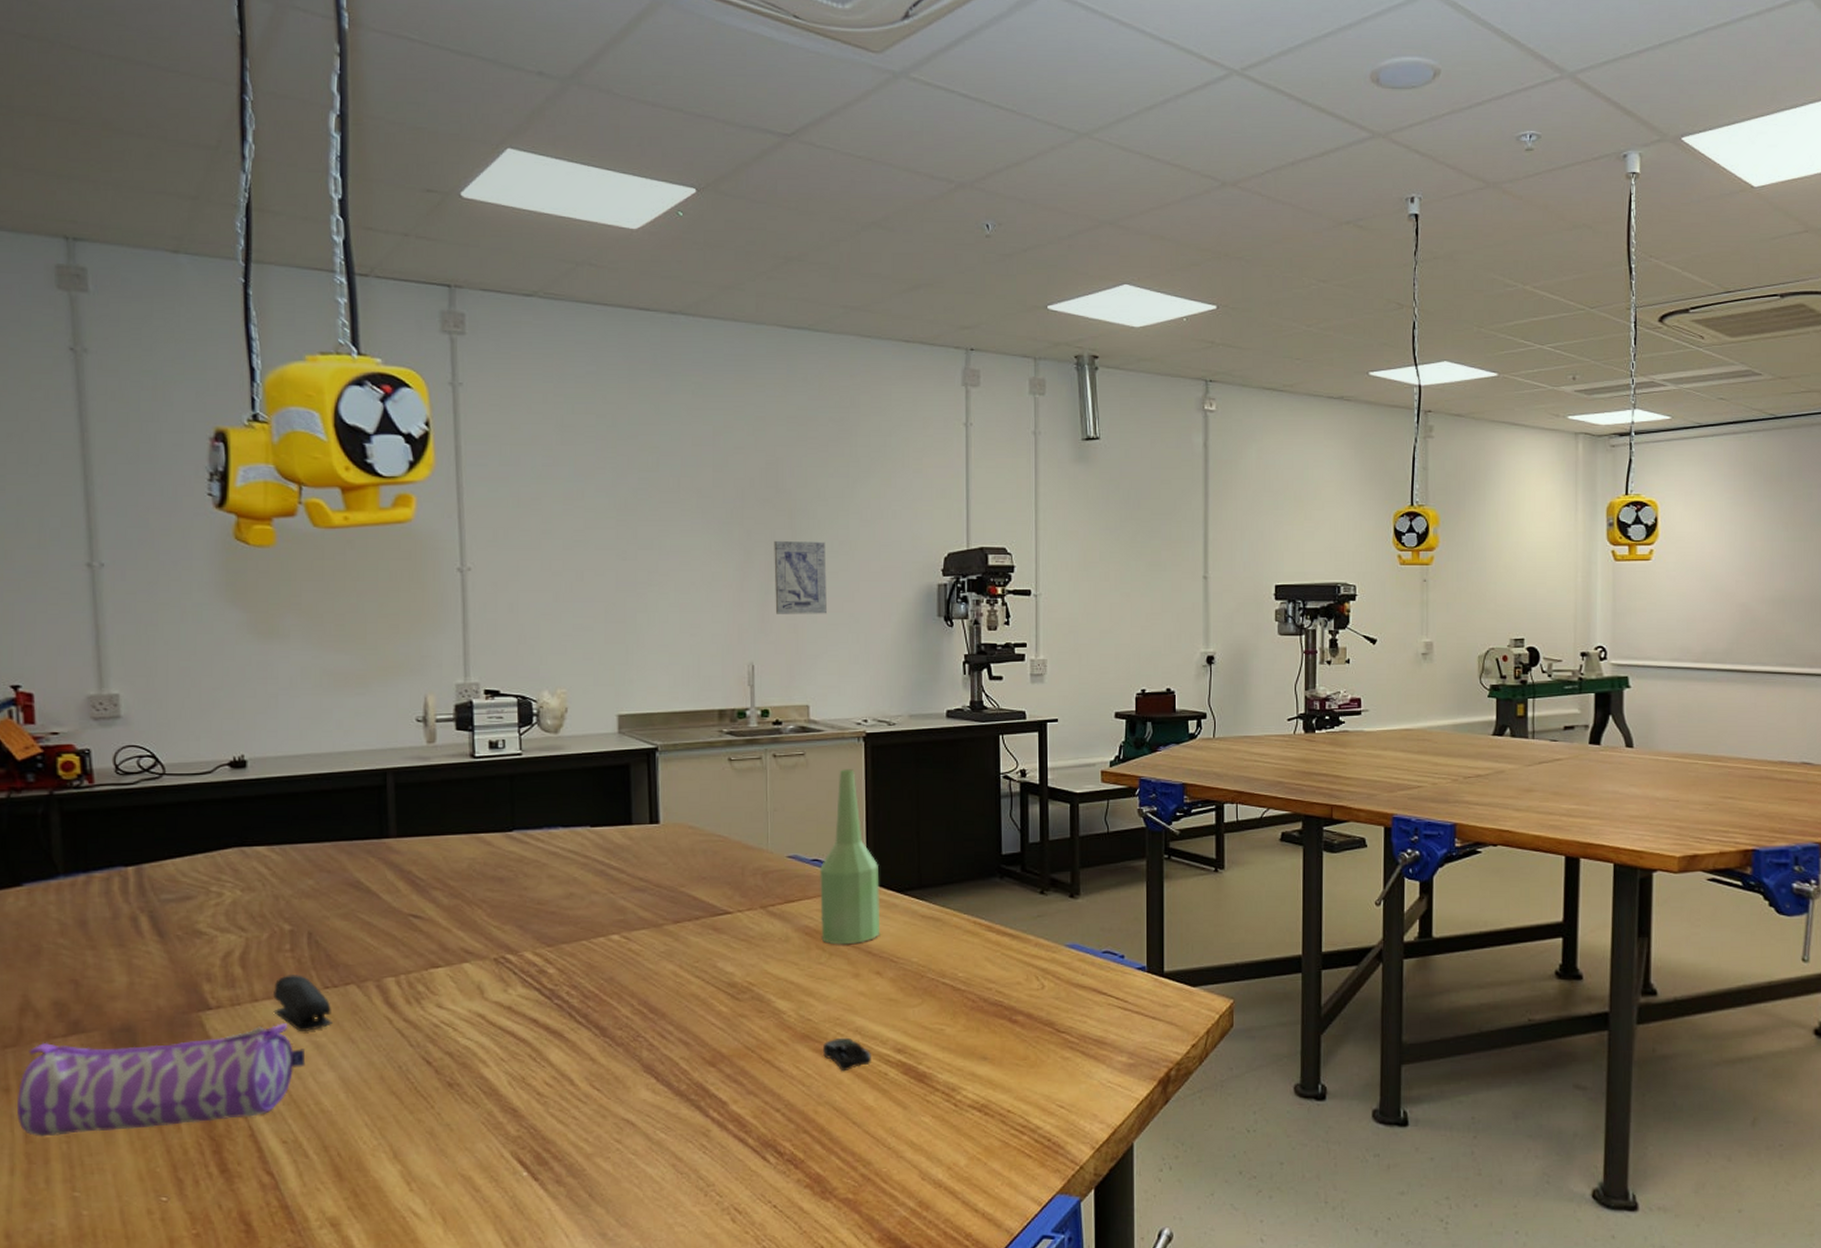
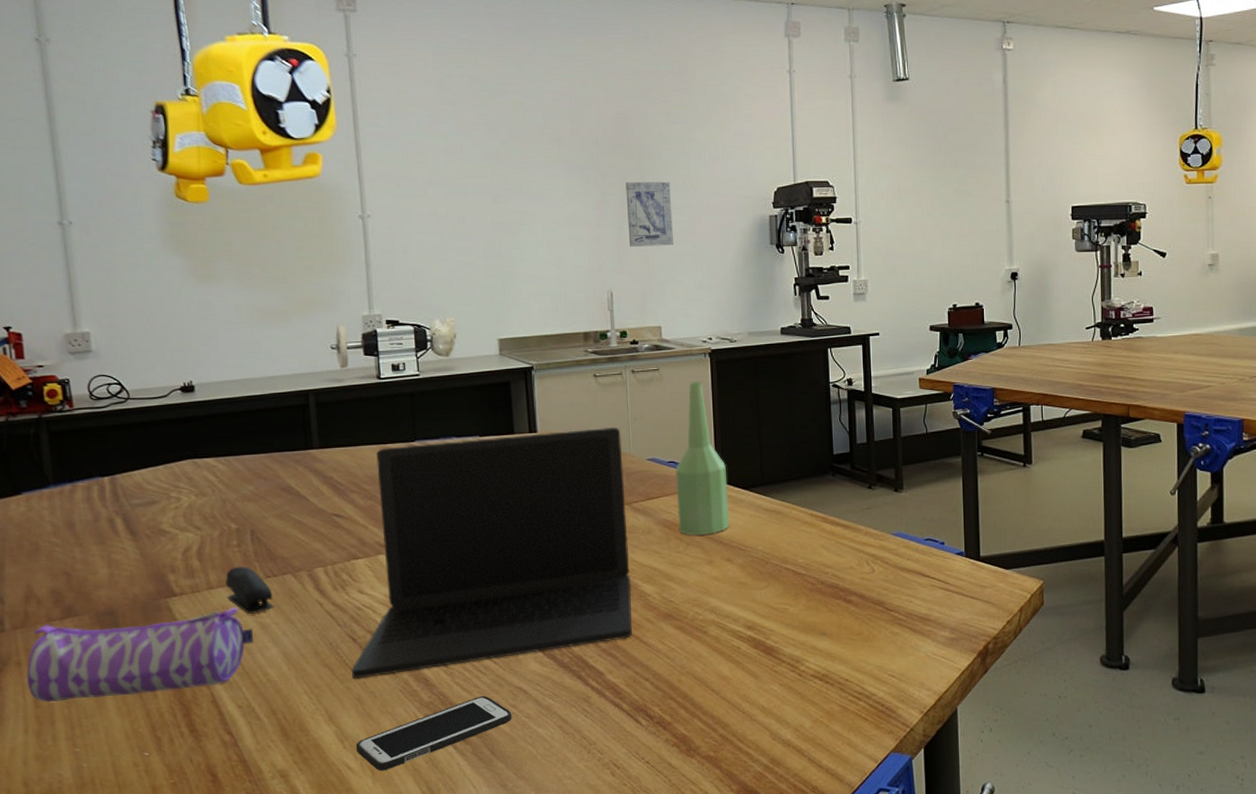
laptop: none [423,818,762,1110] -> present [351,427,632,679]
cell phone: none [425,1130,616,1218] -> present [356,696,512,771]
computer mouse: present [823,1037,871,1072] -> none [684,616,725,646]

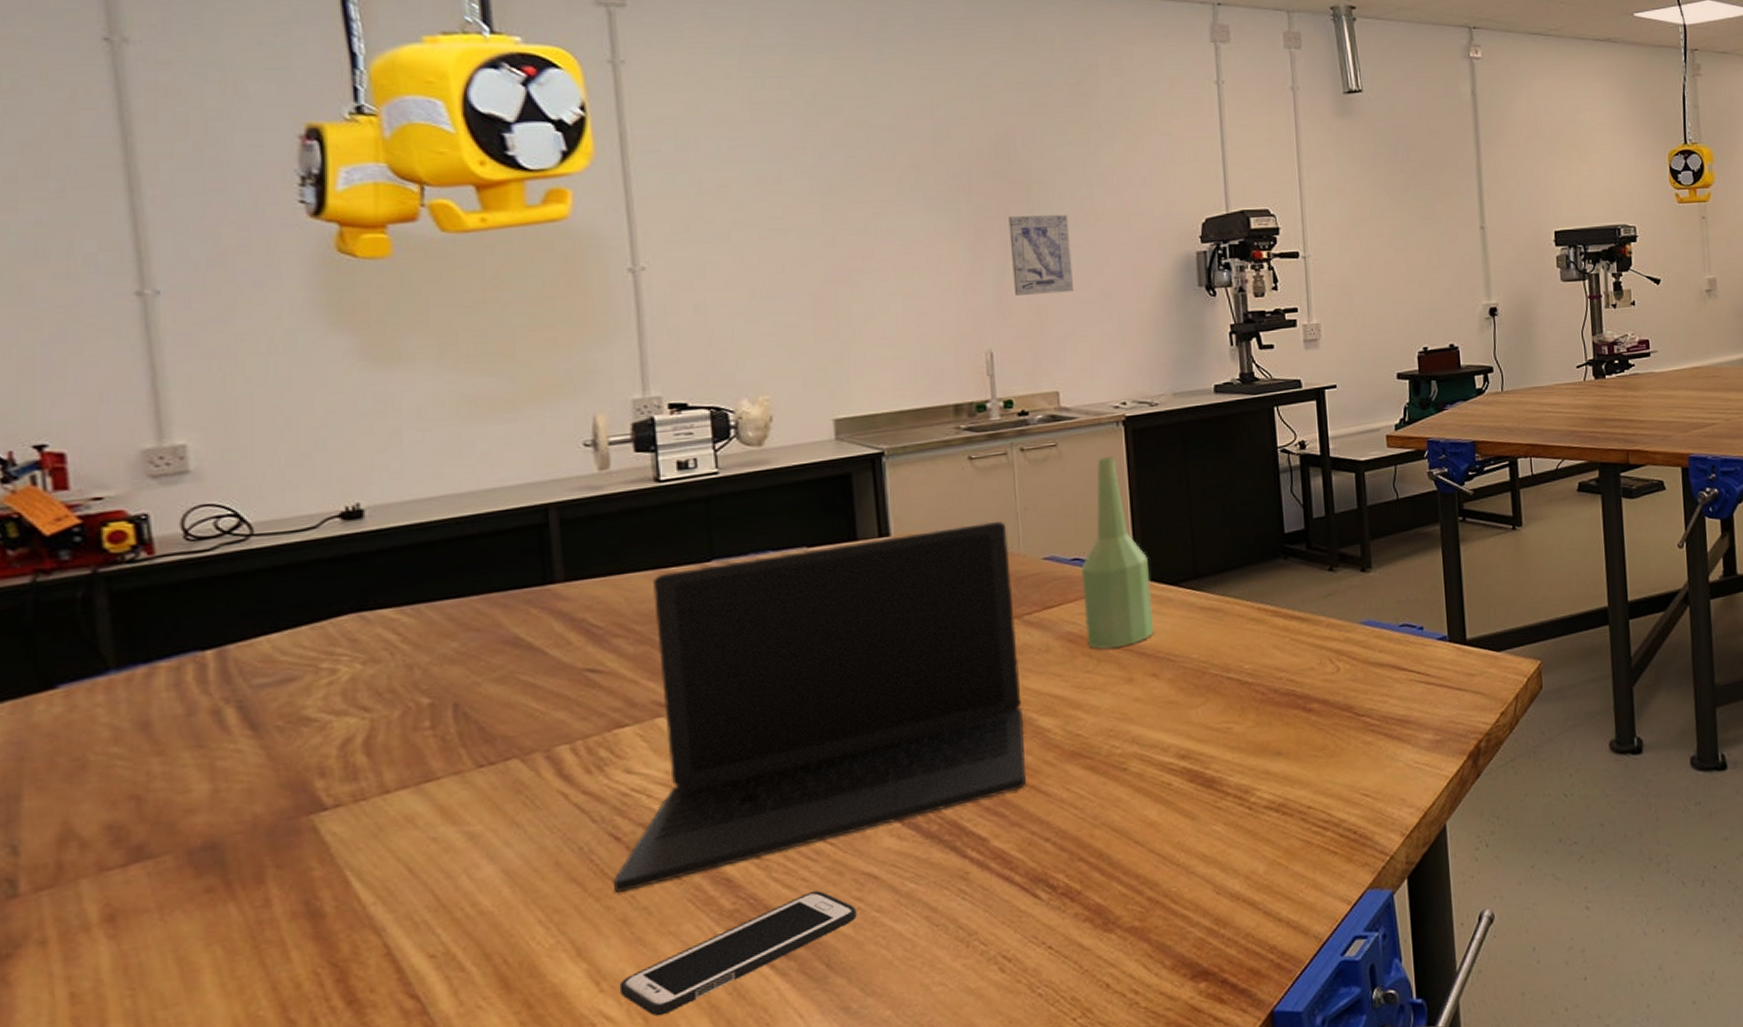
pencil case: present [27,607,254,703] -> none [57,814,457,995]
stapler: present [224,565,274,614] -> none [409,755,490,822]

